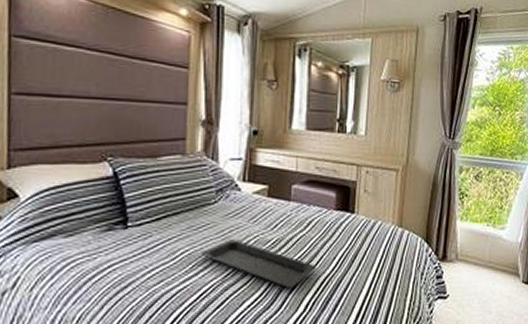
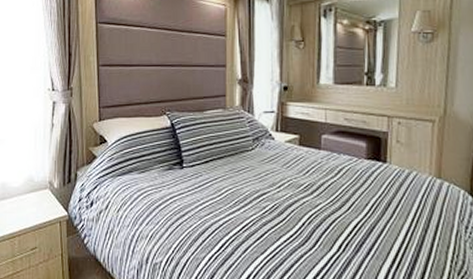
serving tray: present [201,239,316,288] -> none [242,182,348,228]

